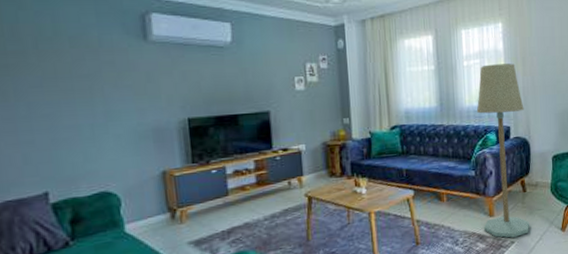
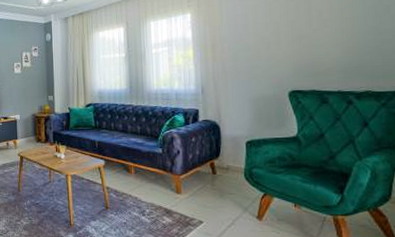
floor lamp: present [476,63,530,238] -> none [164,50,221,218]

